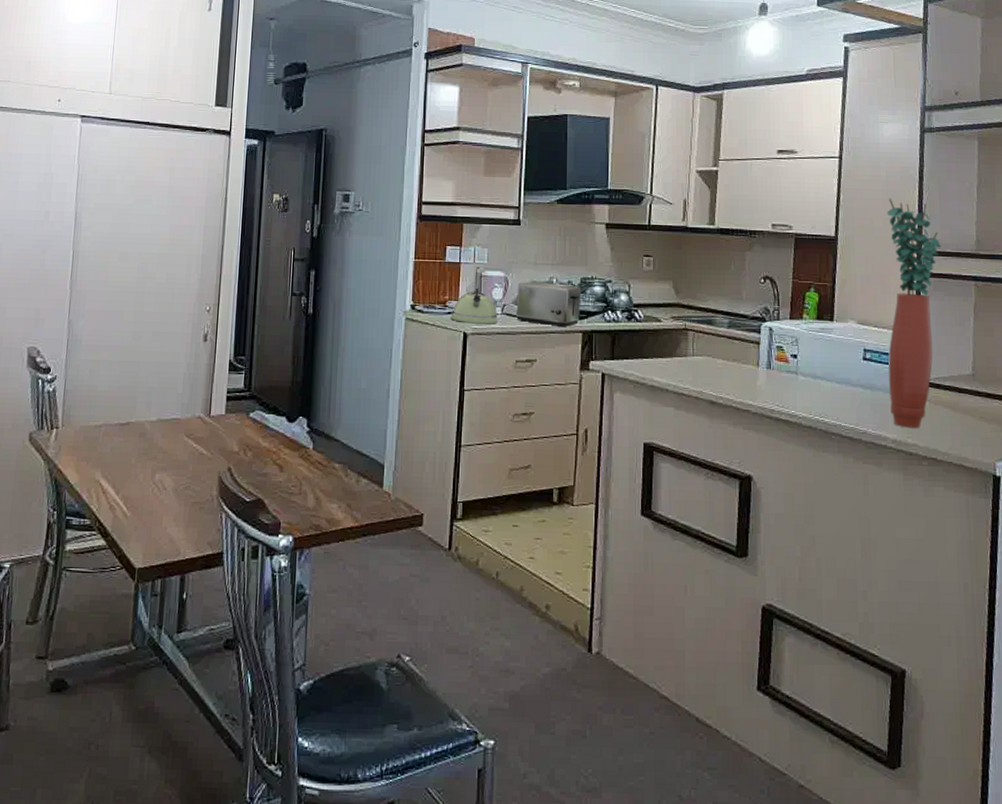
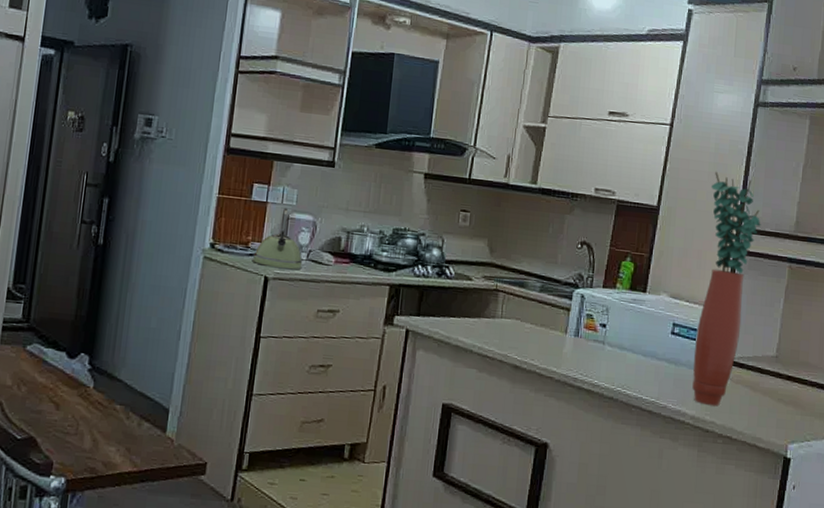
toaster: present [516,281,581,327] -> none [322,228,393,279]

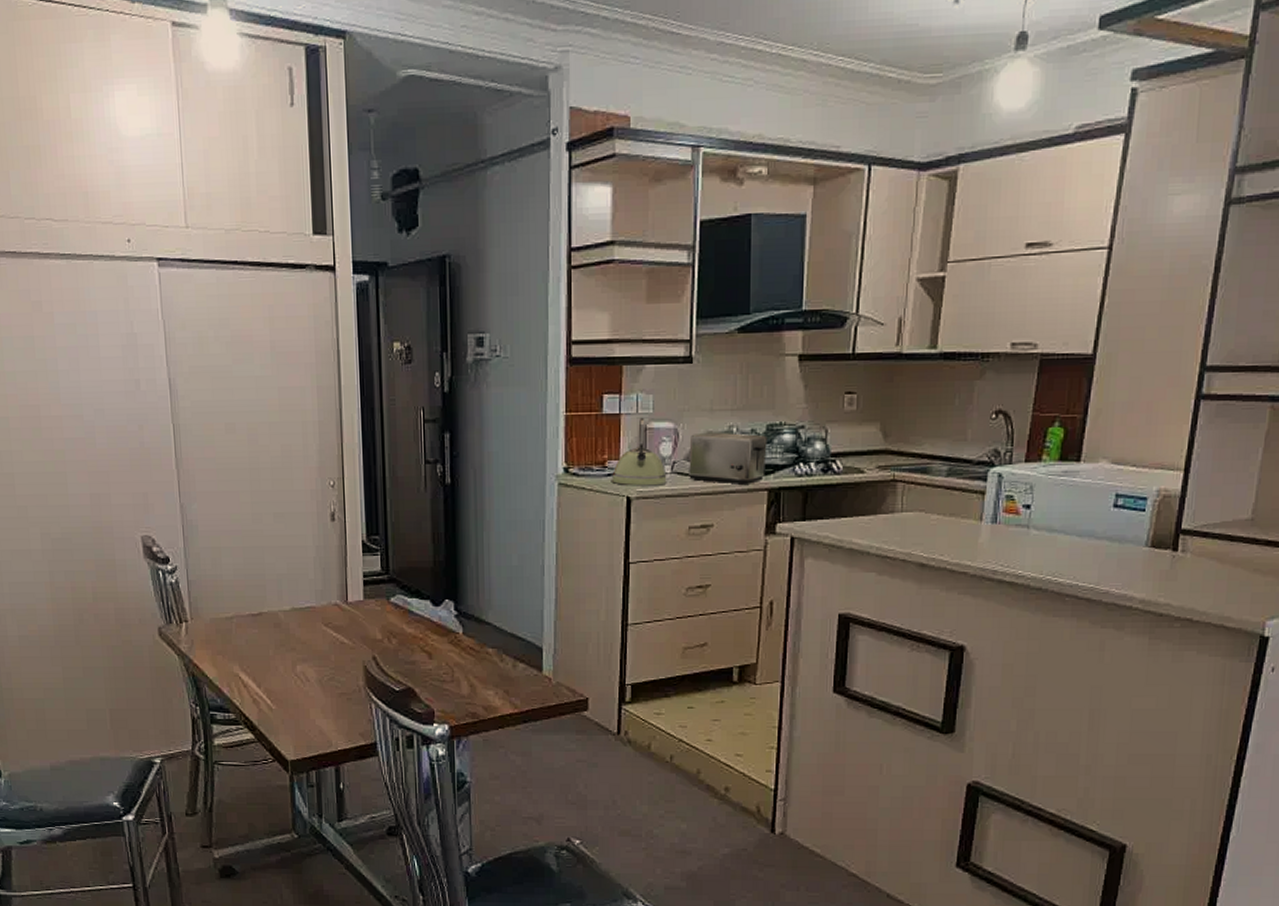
toaster: none [322,228,393,279] -> present [689,432,767,485]
vase: present [692,171,761,407] -> none [1141,298,1233,586]

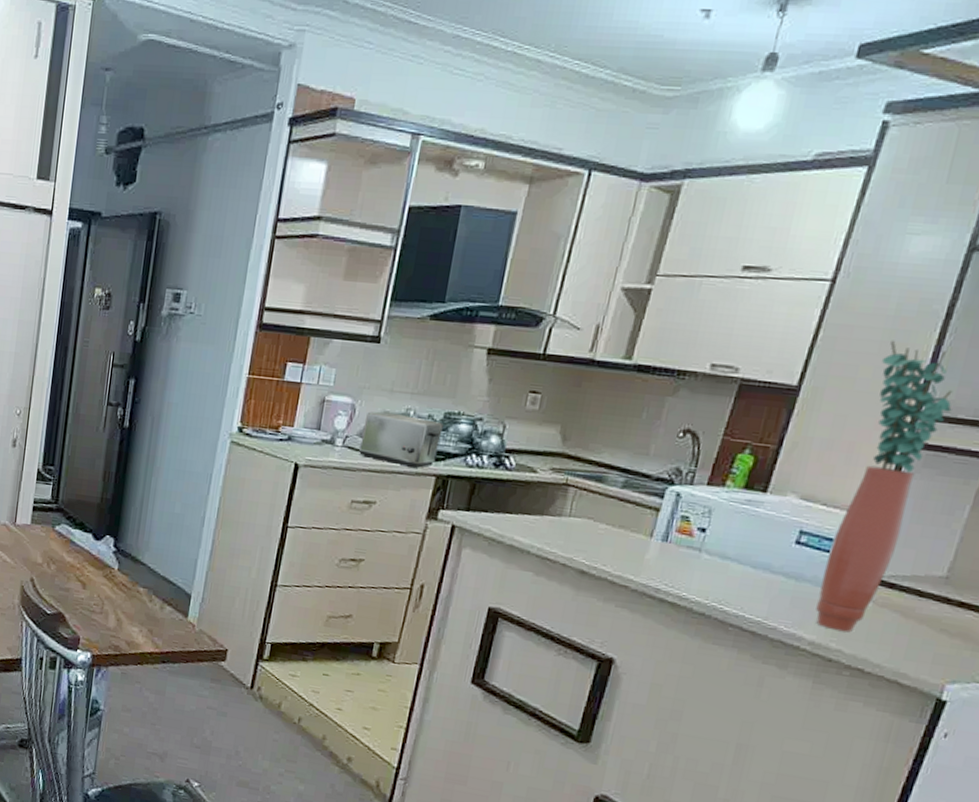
kettle: present [611,417,667,486] -> none [282,389,338,458]
vase: none [1141,298,1233,586] -> present [815,340,953,633]

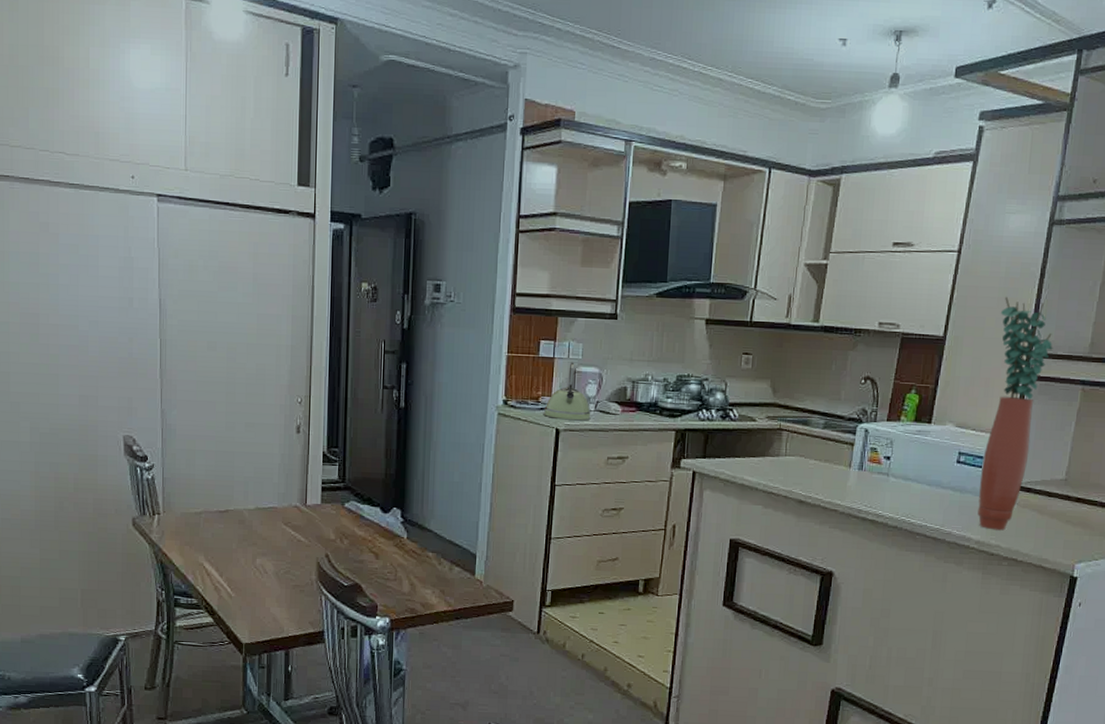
kettle: none [282,389,338,458] -> present [543,362,591,421]
toaster: present [359,411,444,468] -> none [609,378,677,425]

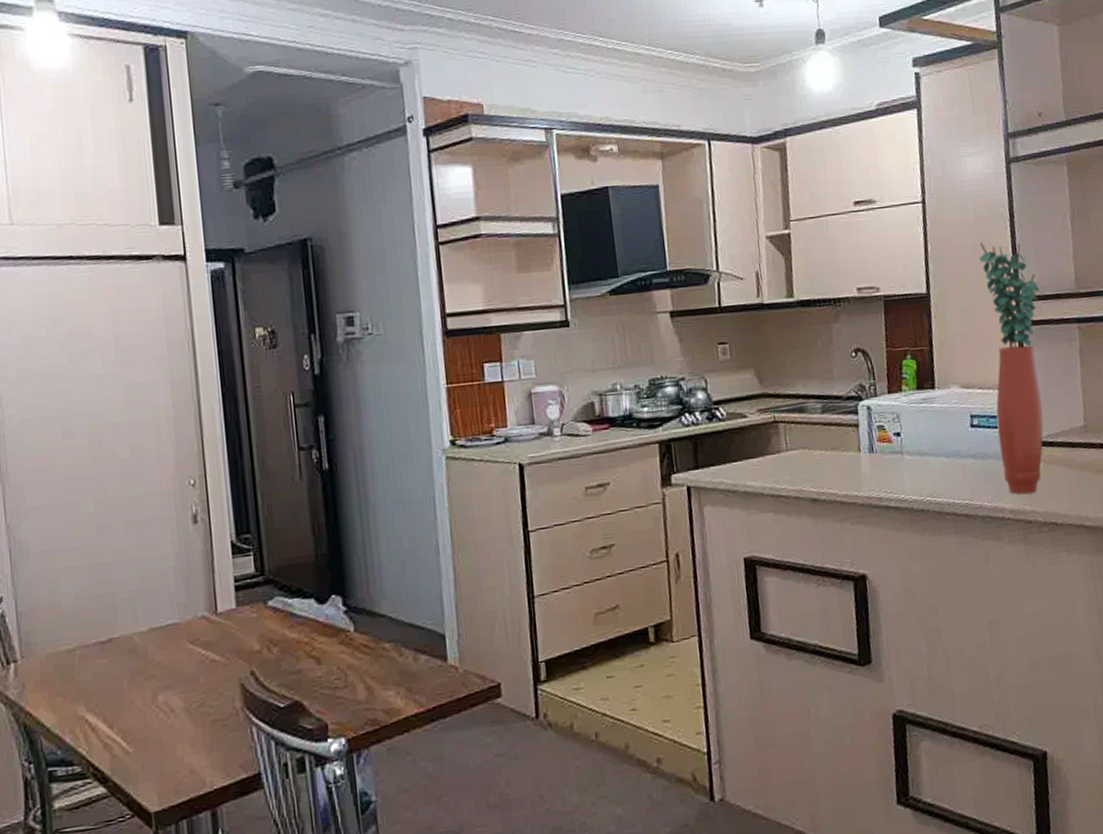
kettle: present [543,362,591,421] -> none [500,383,558,453]

